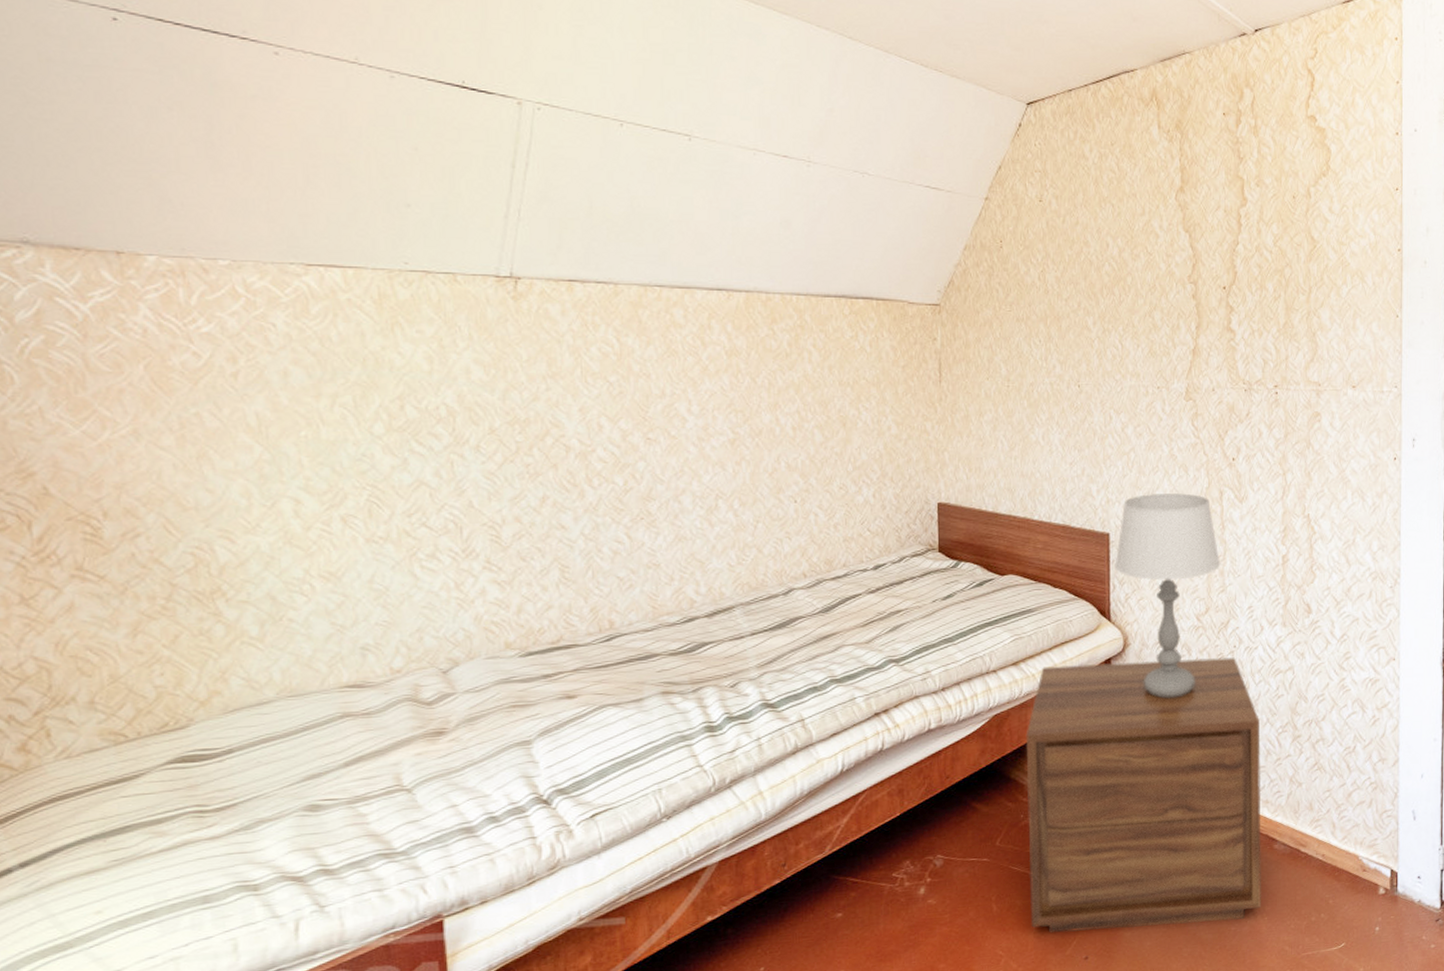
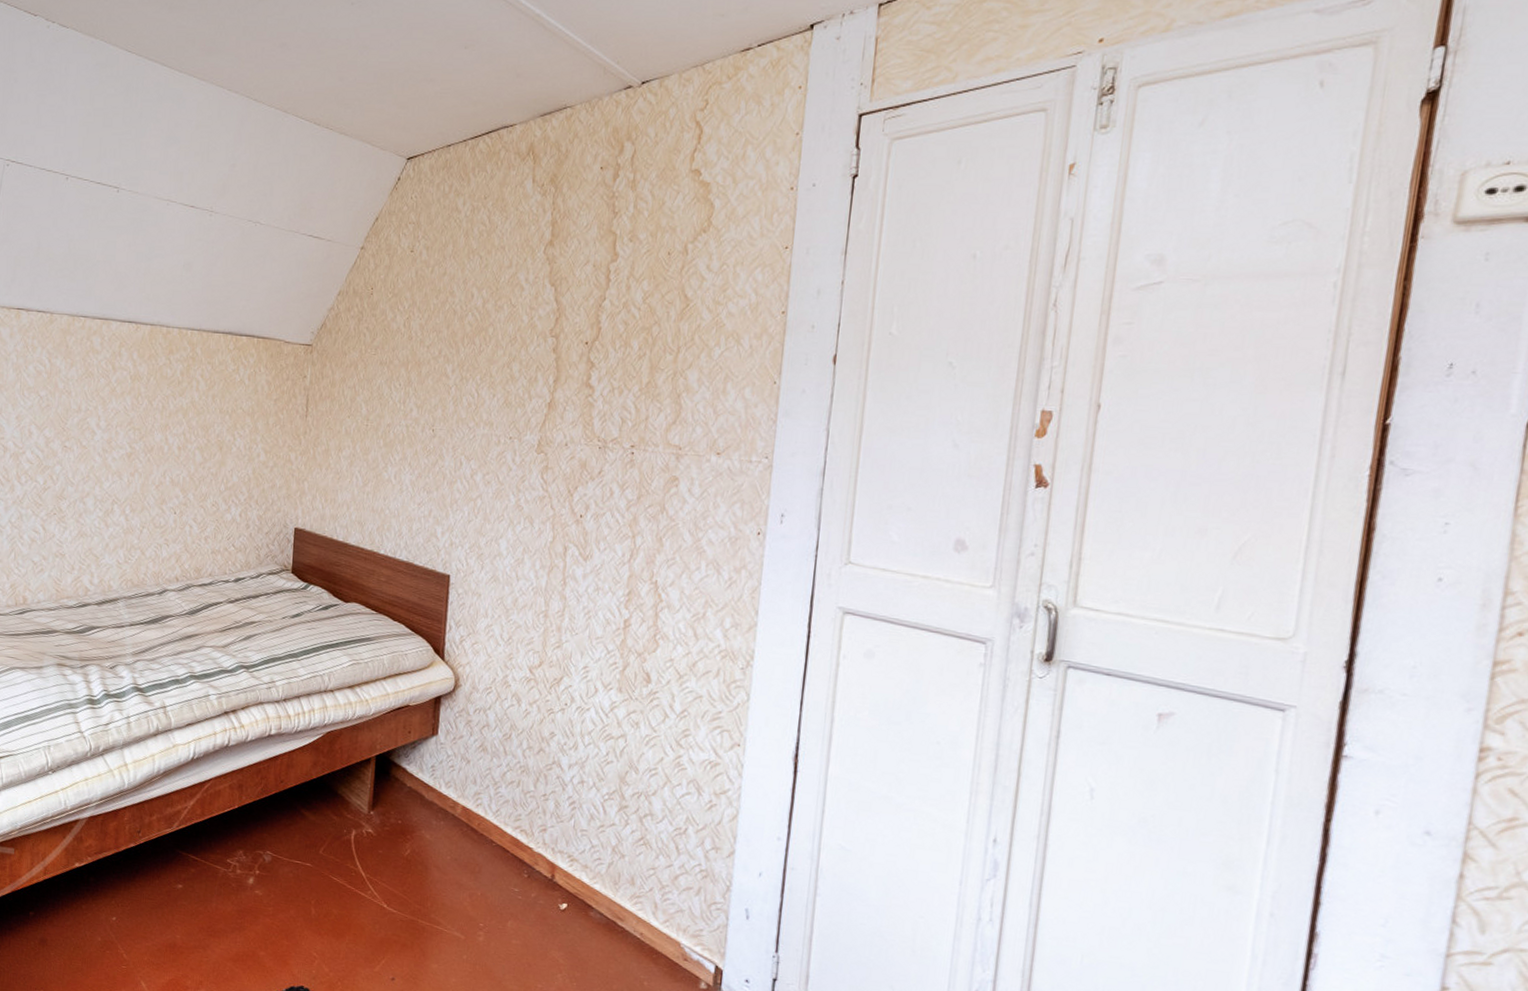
nightstand: present [1025,657,1262,934] -> none [344,694,586,979]
table lamp: present [1114,493,1221,699] -> none [452,541,559,746]

